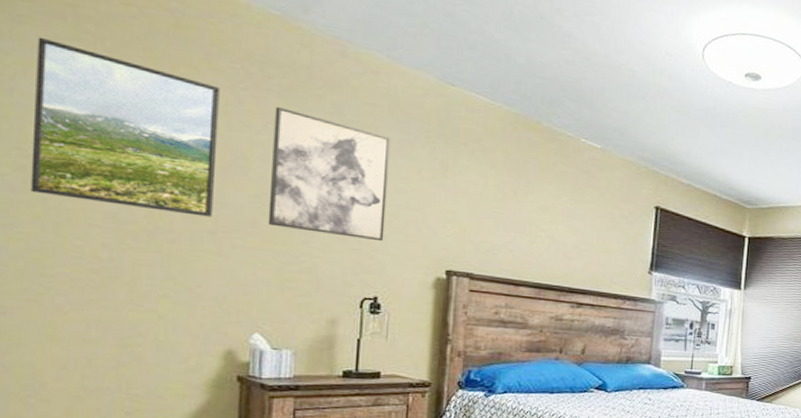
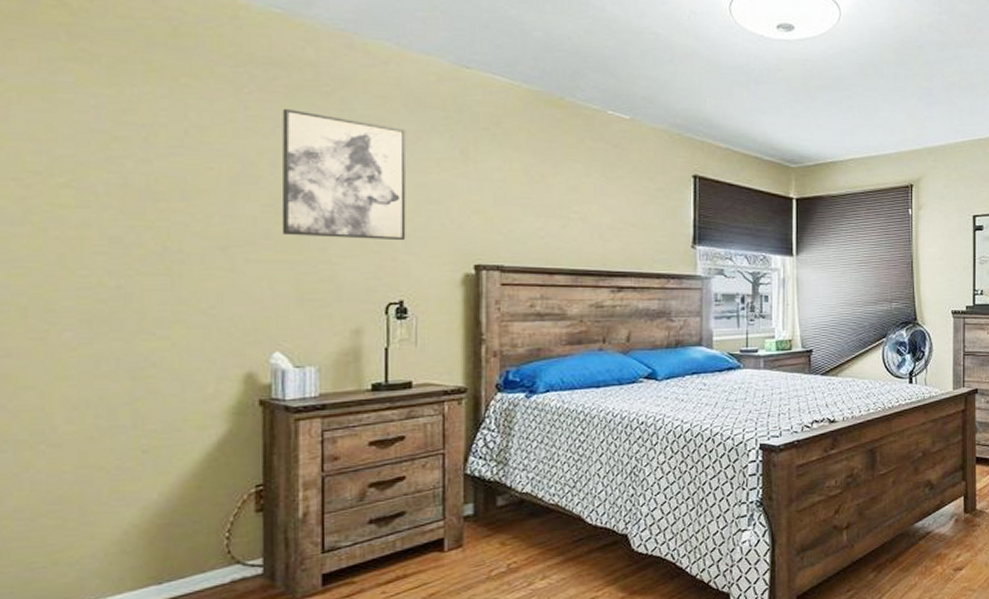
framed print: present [30,36,220,217] -> none [30,60,224,232]

